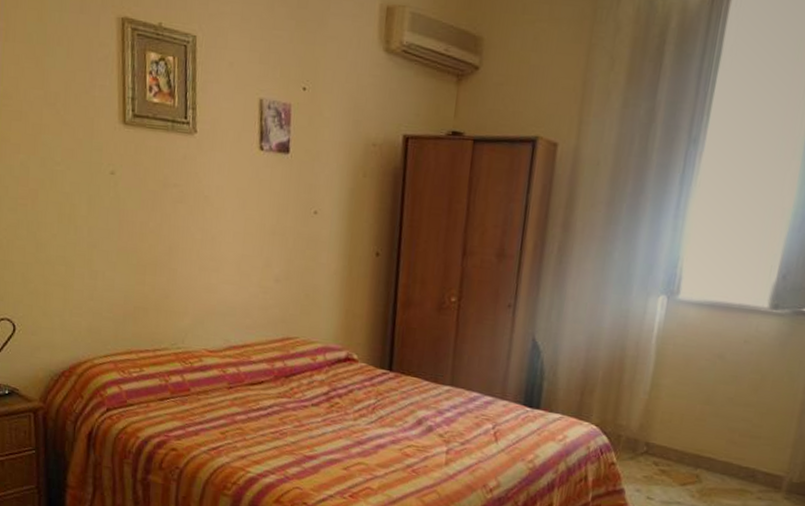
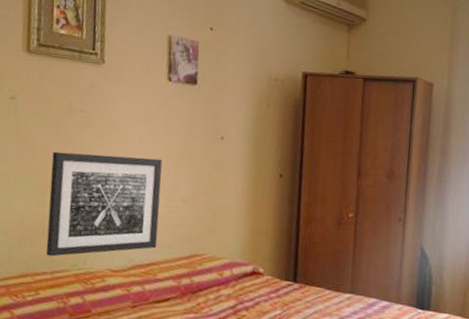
wall art: none [147,228,255,335] -> present [46,151,163,257]

